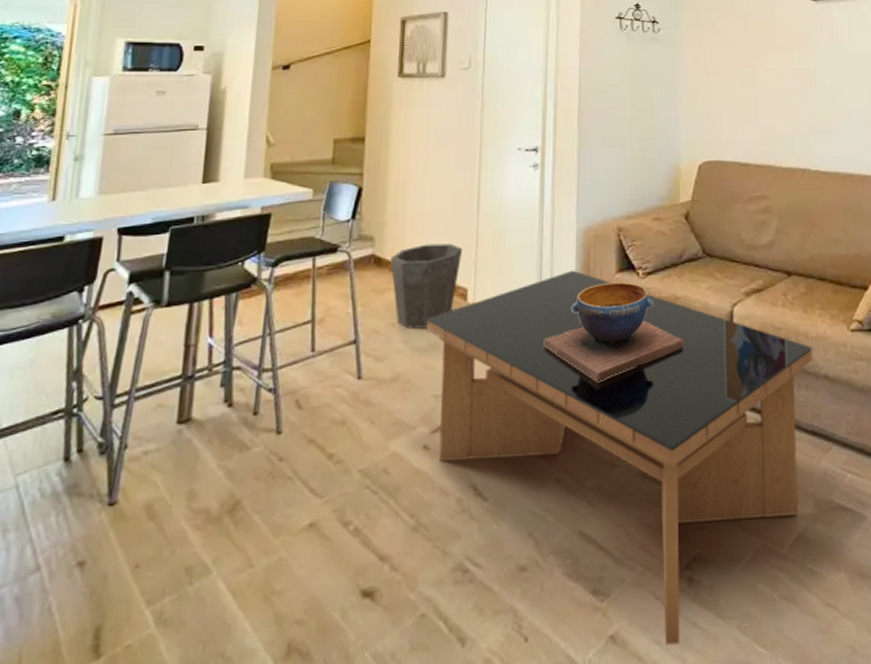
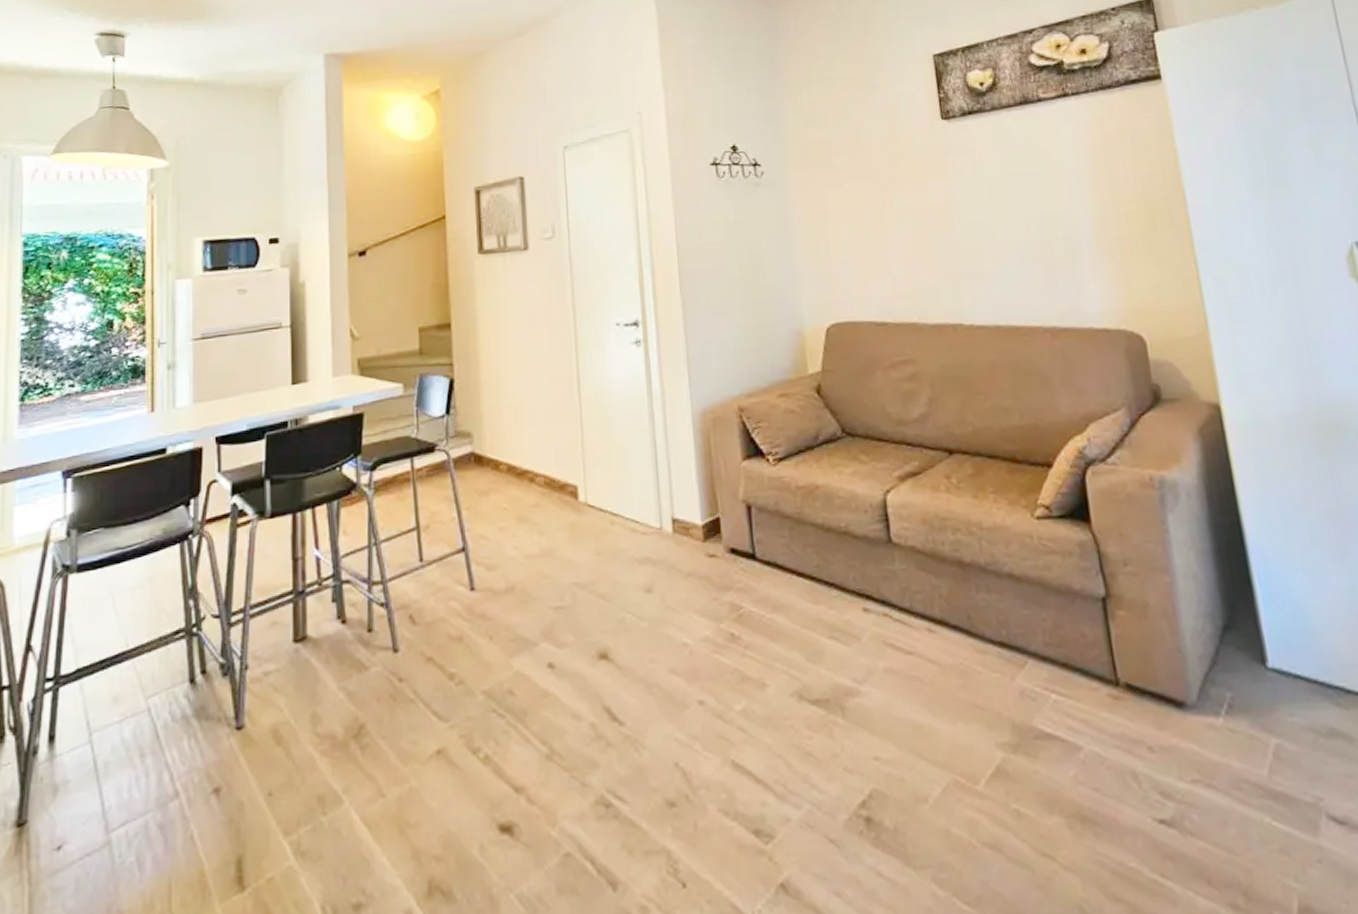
waste bin: present [390,243,463,329] -> none [492,436,568,534]
coffee table: present [426,270,812,645] -> none [537,459,994,897]
decorative bowl: present [545,282,684,381] -> none [669,470,831,587]

